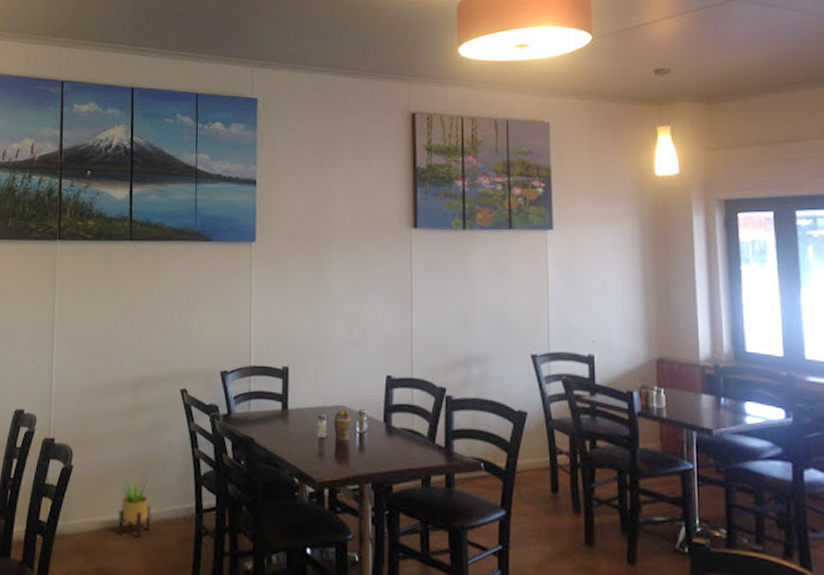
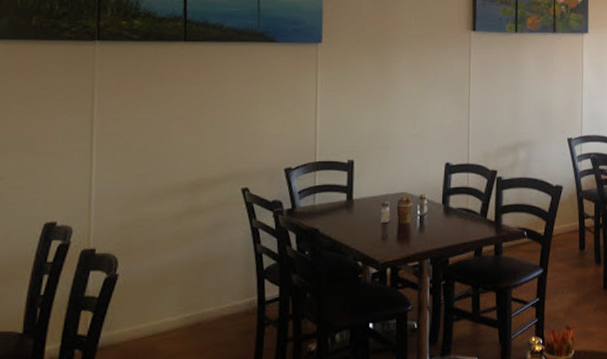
potted plant: present [118,476,151,538] -> none [172,277,209,338]

